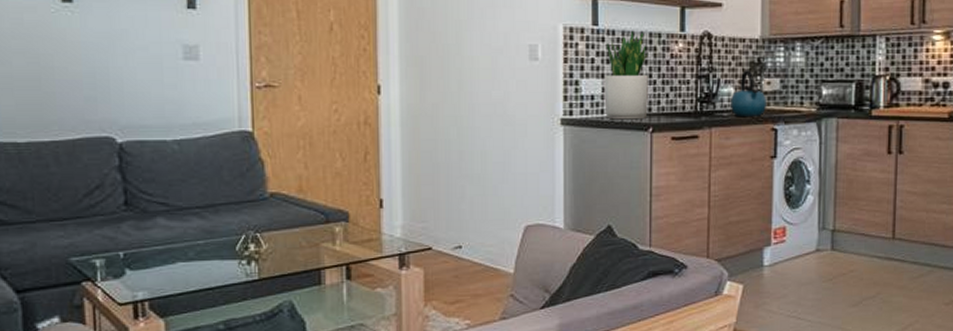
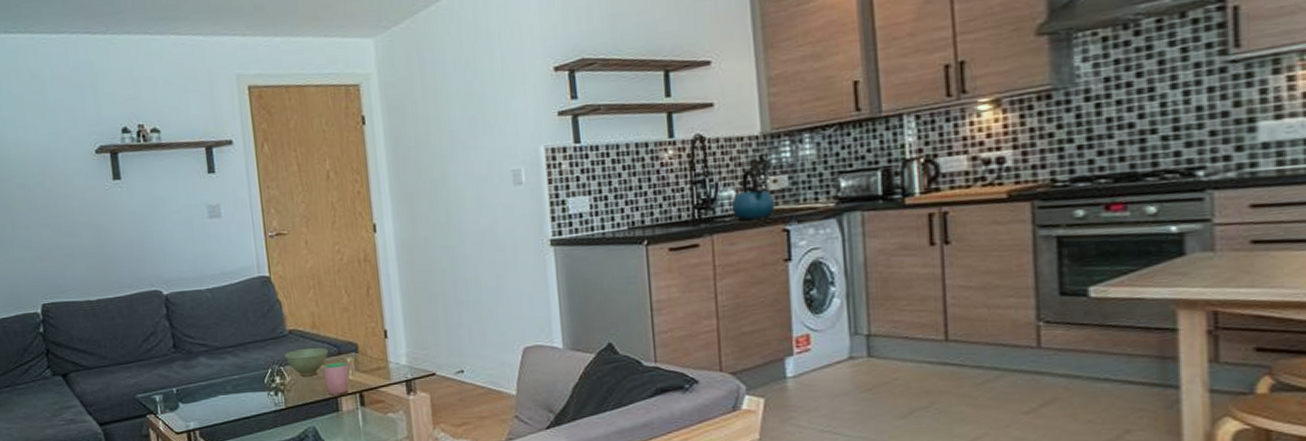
bowl: none [262,213,314,245] -> present [284,347,328,377]
cup: none [307,230,337,267] -> present [323,361,350,396]
planter: present [604,32,650,120] -> none [590,143,641,236]

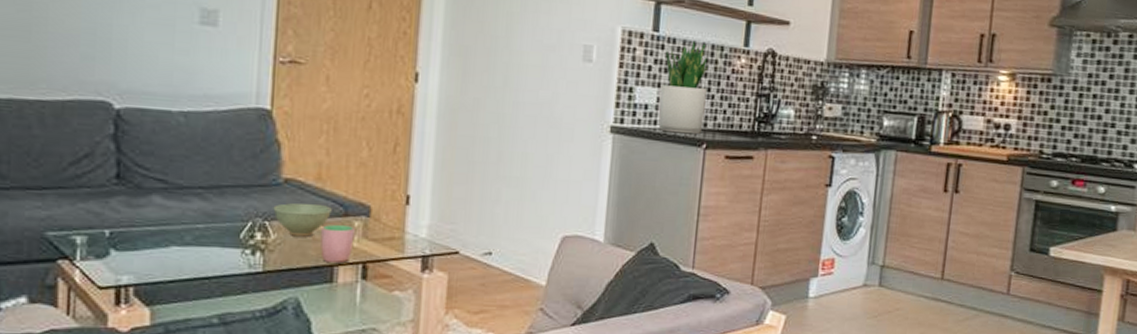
planter: none [590,143,641,236] -> present [658,42,711,135]
kettle: present [731,169,775,221] -> none [788,92,827,143]

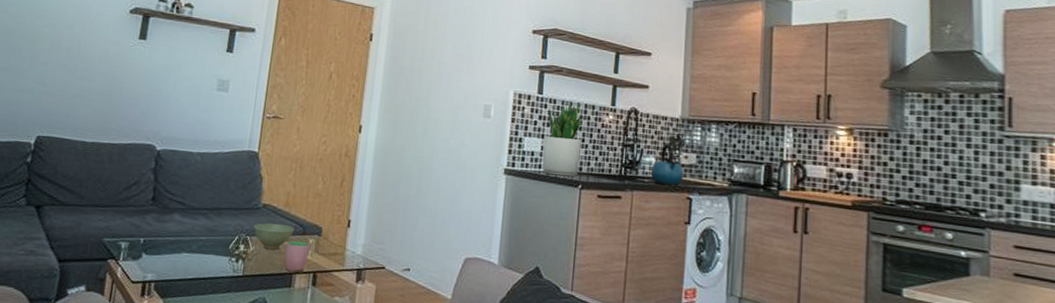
kettle: none [788,92,827,143] -> present [650,143,684,186]

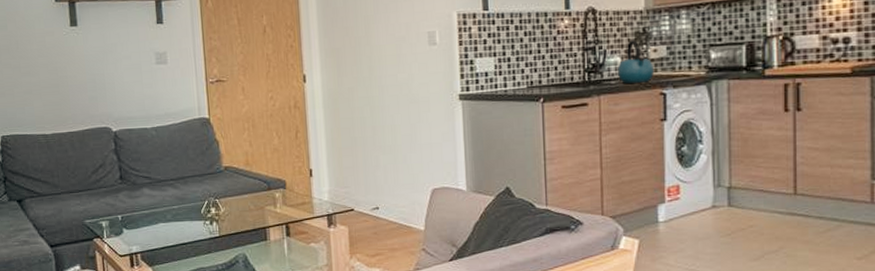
bowl: present [253,223,294,250] -> none [220,183,259,208]
cup: present [284,240,310,272] -> none [254,196,278,226]
planter: present [542,102,584,177] -> none [496,13,538,93]

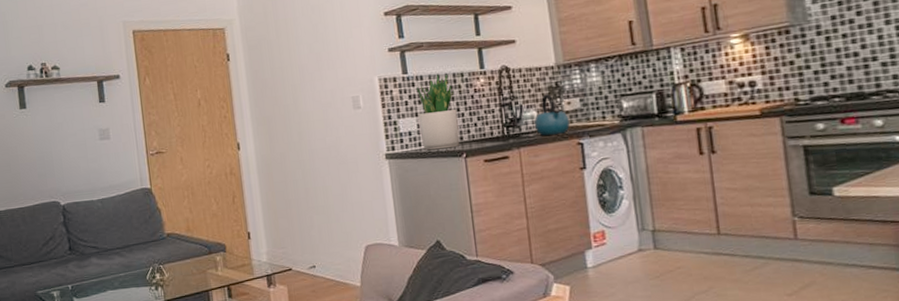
planter: none [496,13,538,93] -> present [416,74,460,151]

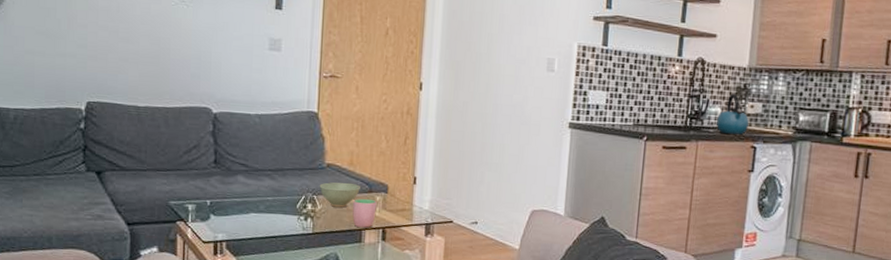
bowl: none [163,248,201,273] -> present [319,182,360,208]
cup: none [196,260,219,289] -> present [352,198,377,228]
planter: present [416,74,460,151] -> none [607,53,650,129]

